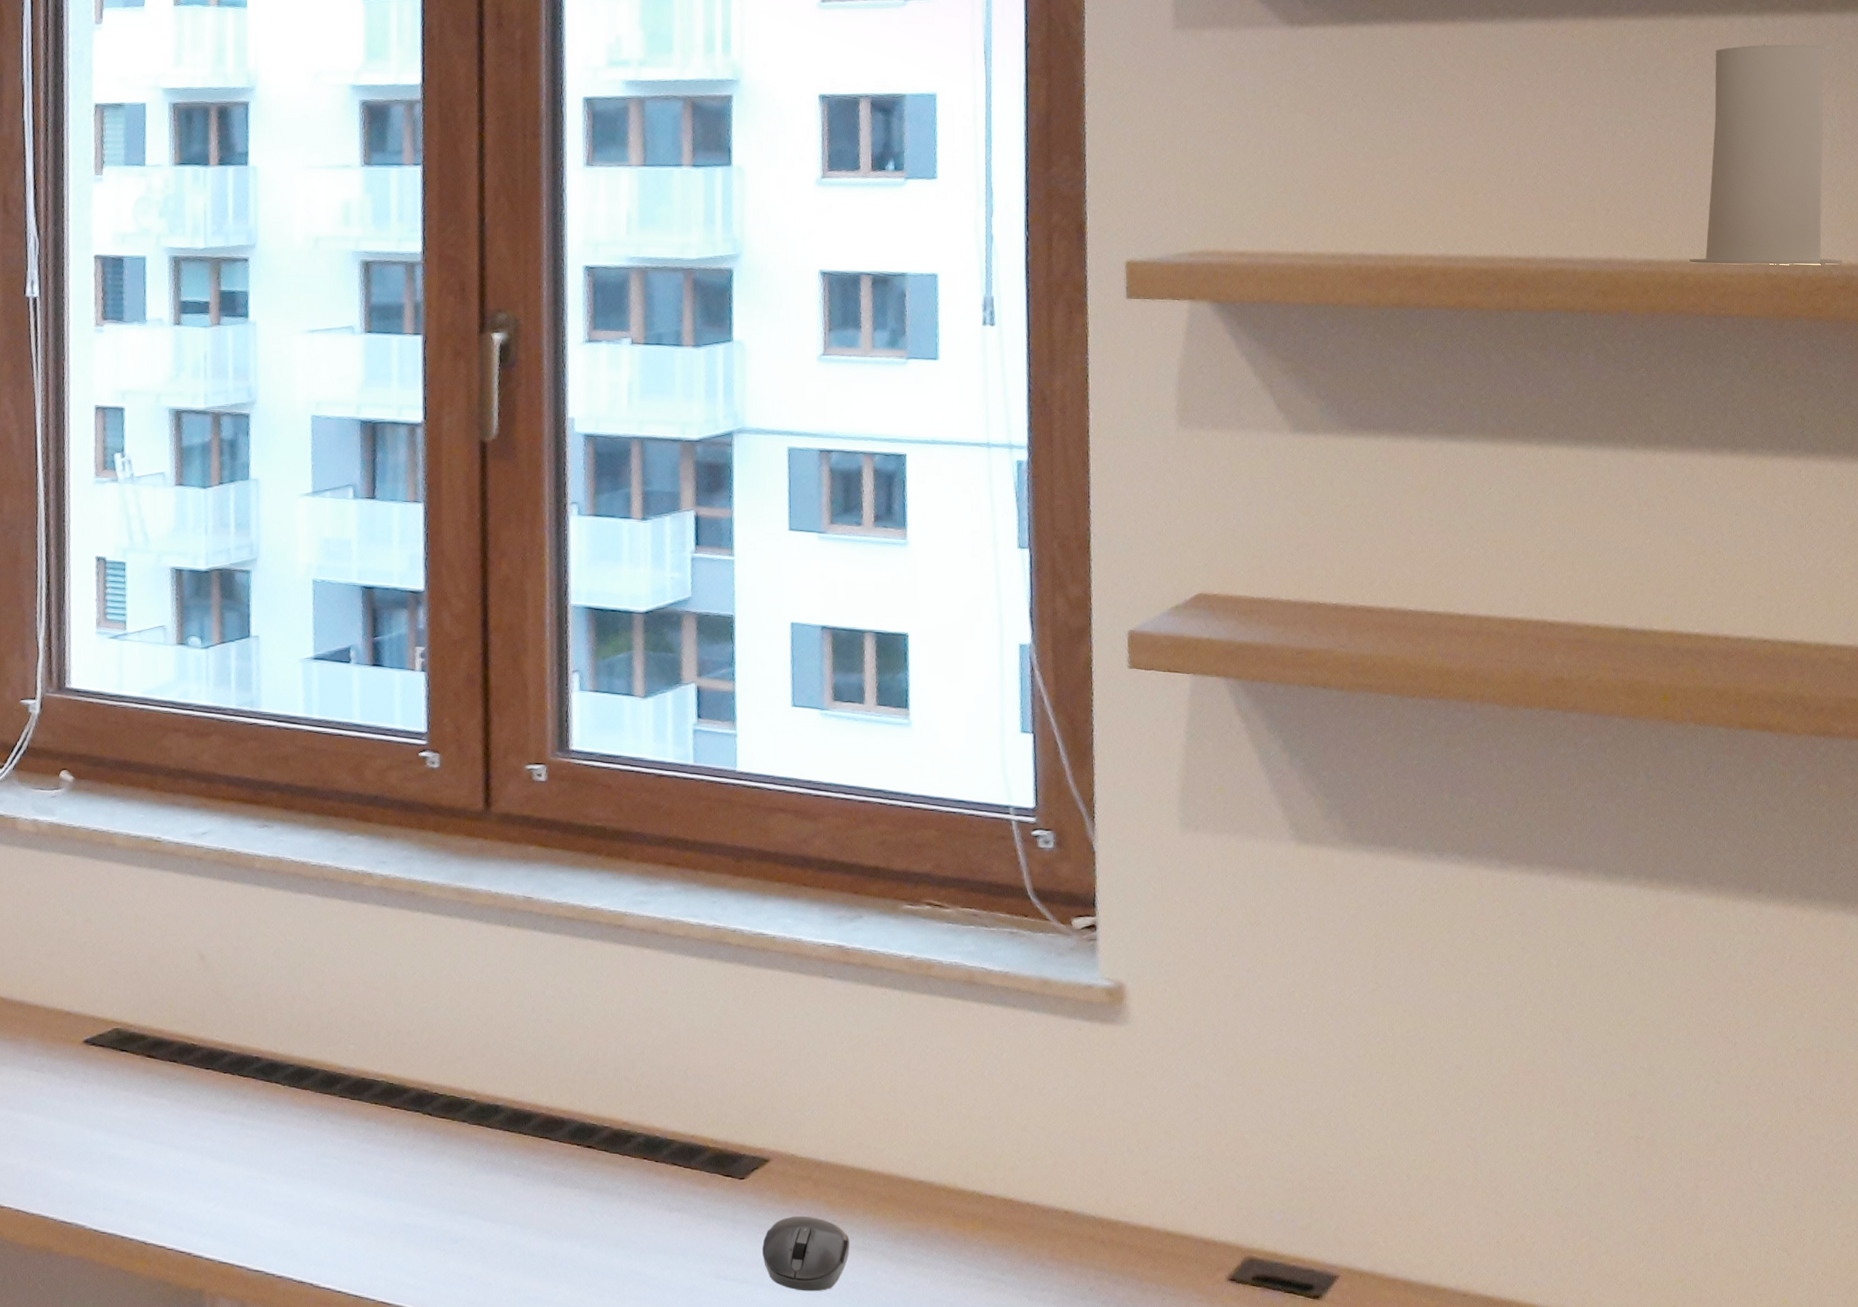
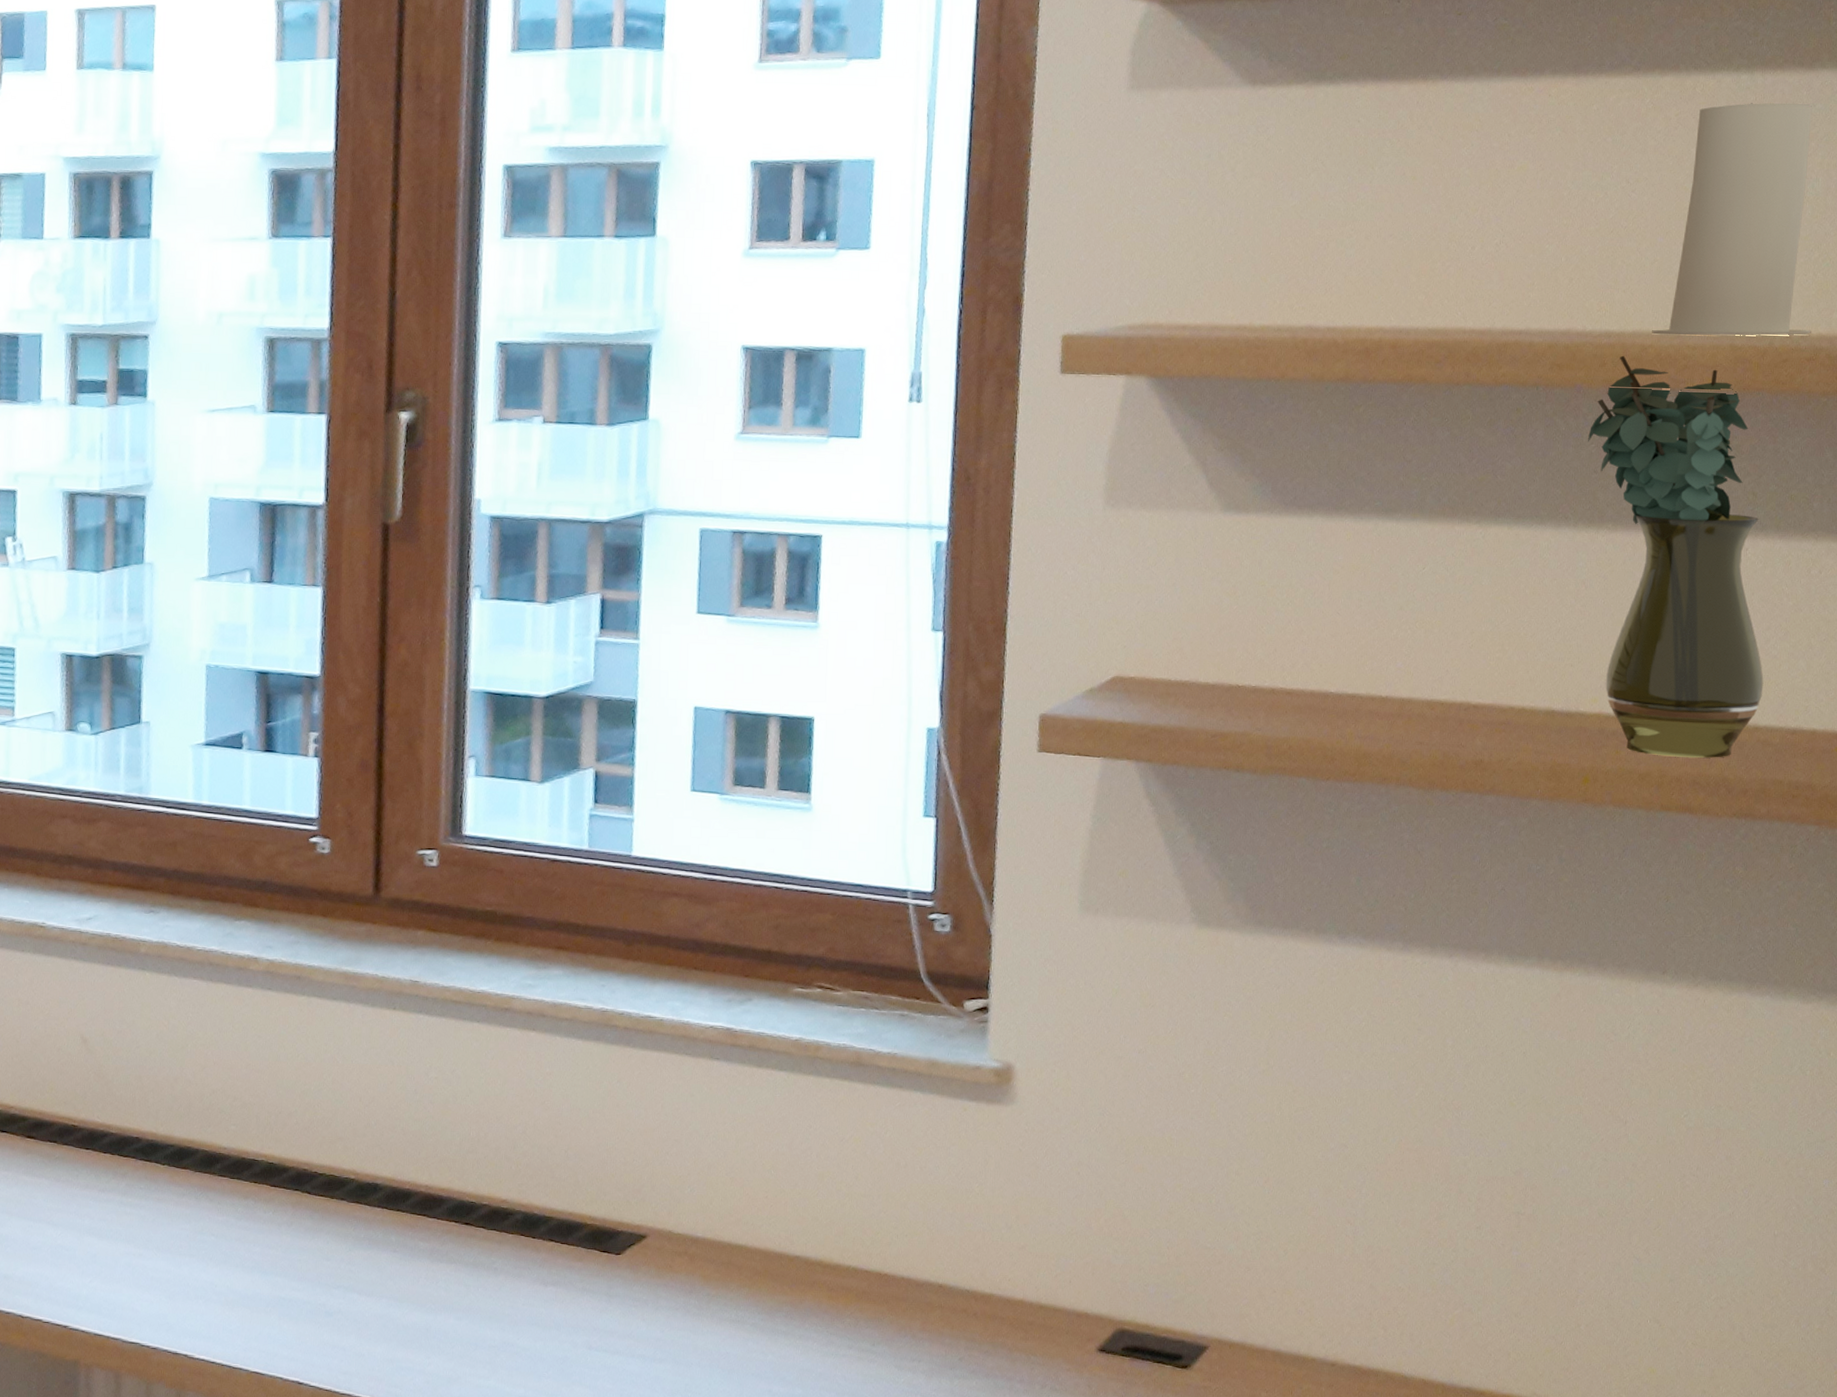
computer mouse: present [762,1215,850,1292] -> none [635,1289,723,1362]
vase: none [1637,283,1829,676] -> present [1588,355,1764,758]

